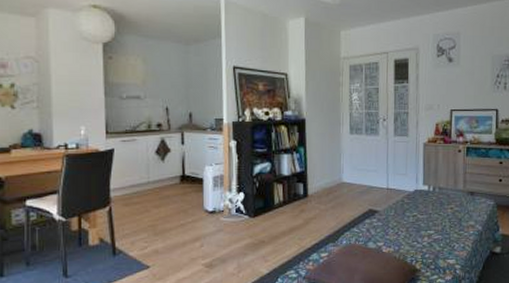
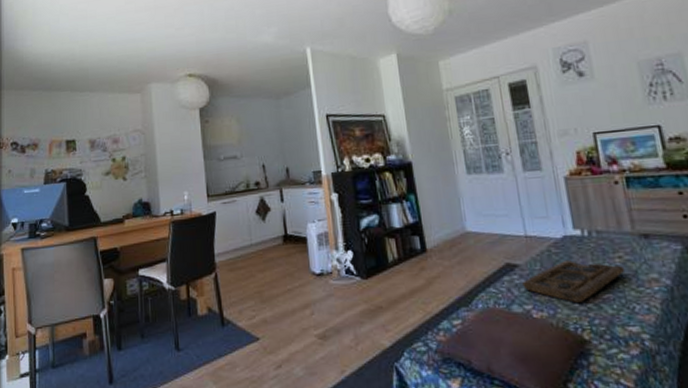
decorative tray: none [379,209,454,241] -> present [522,260,625,303]

